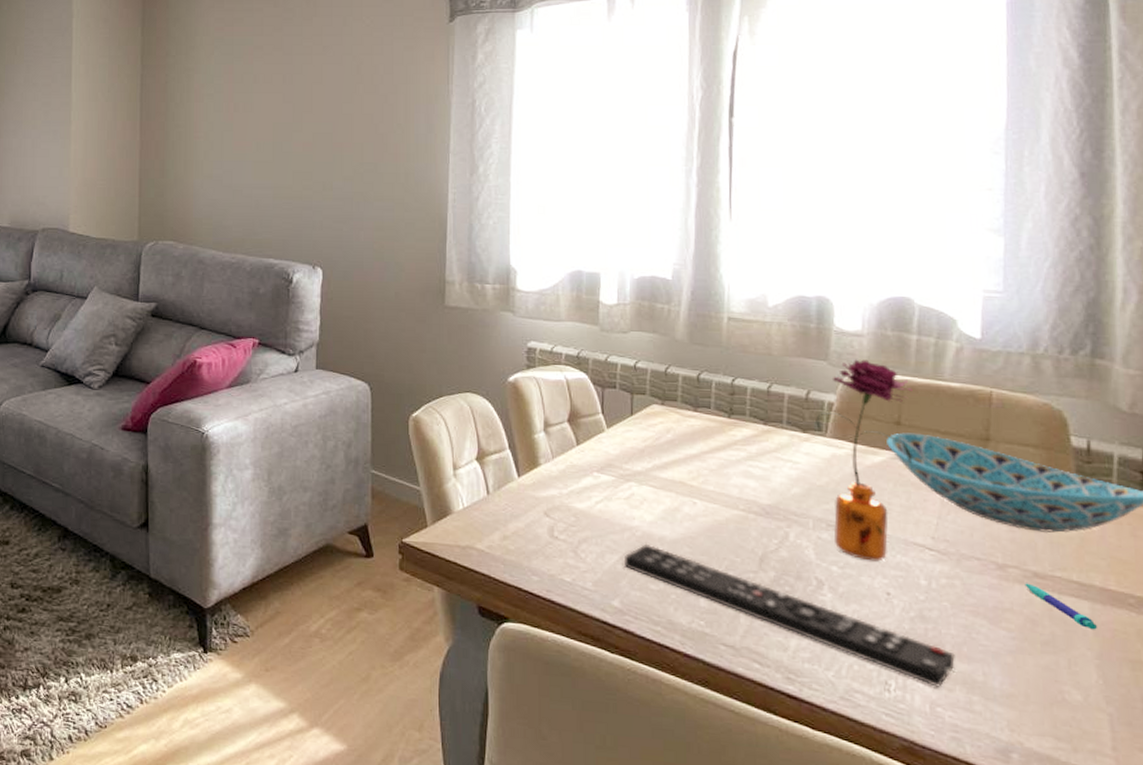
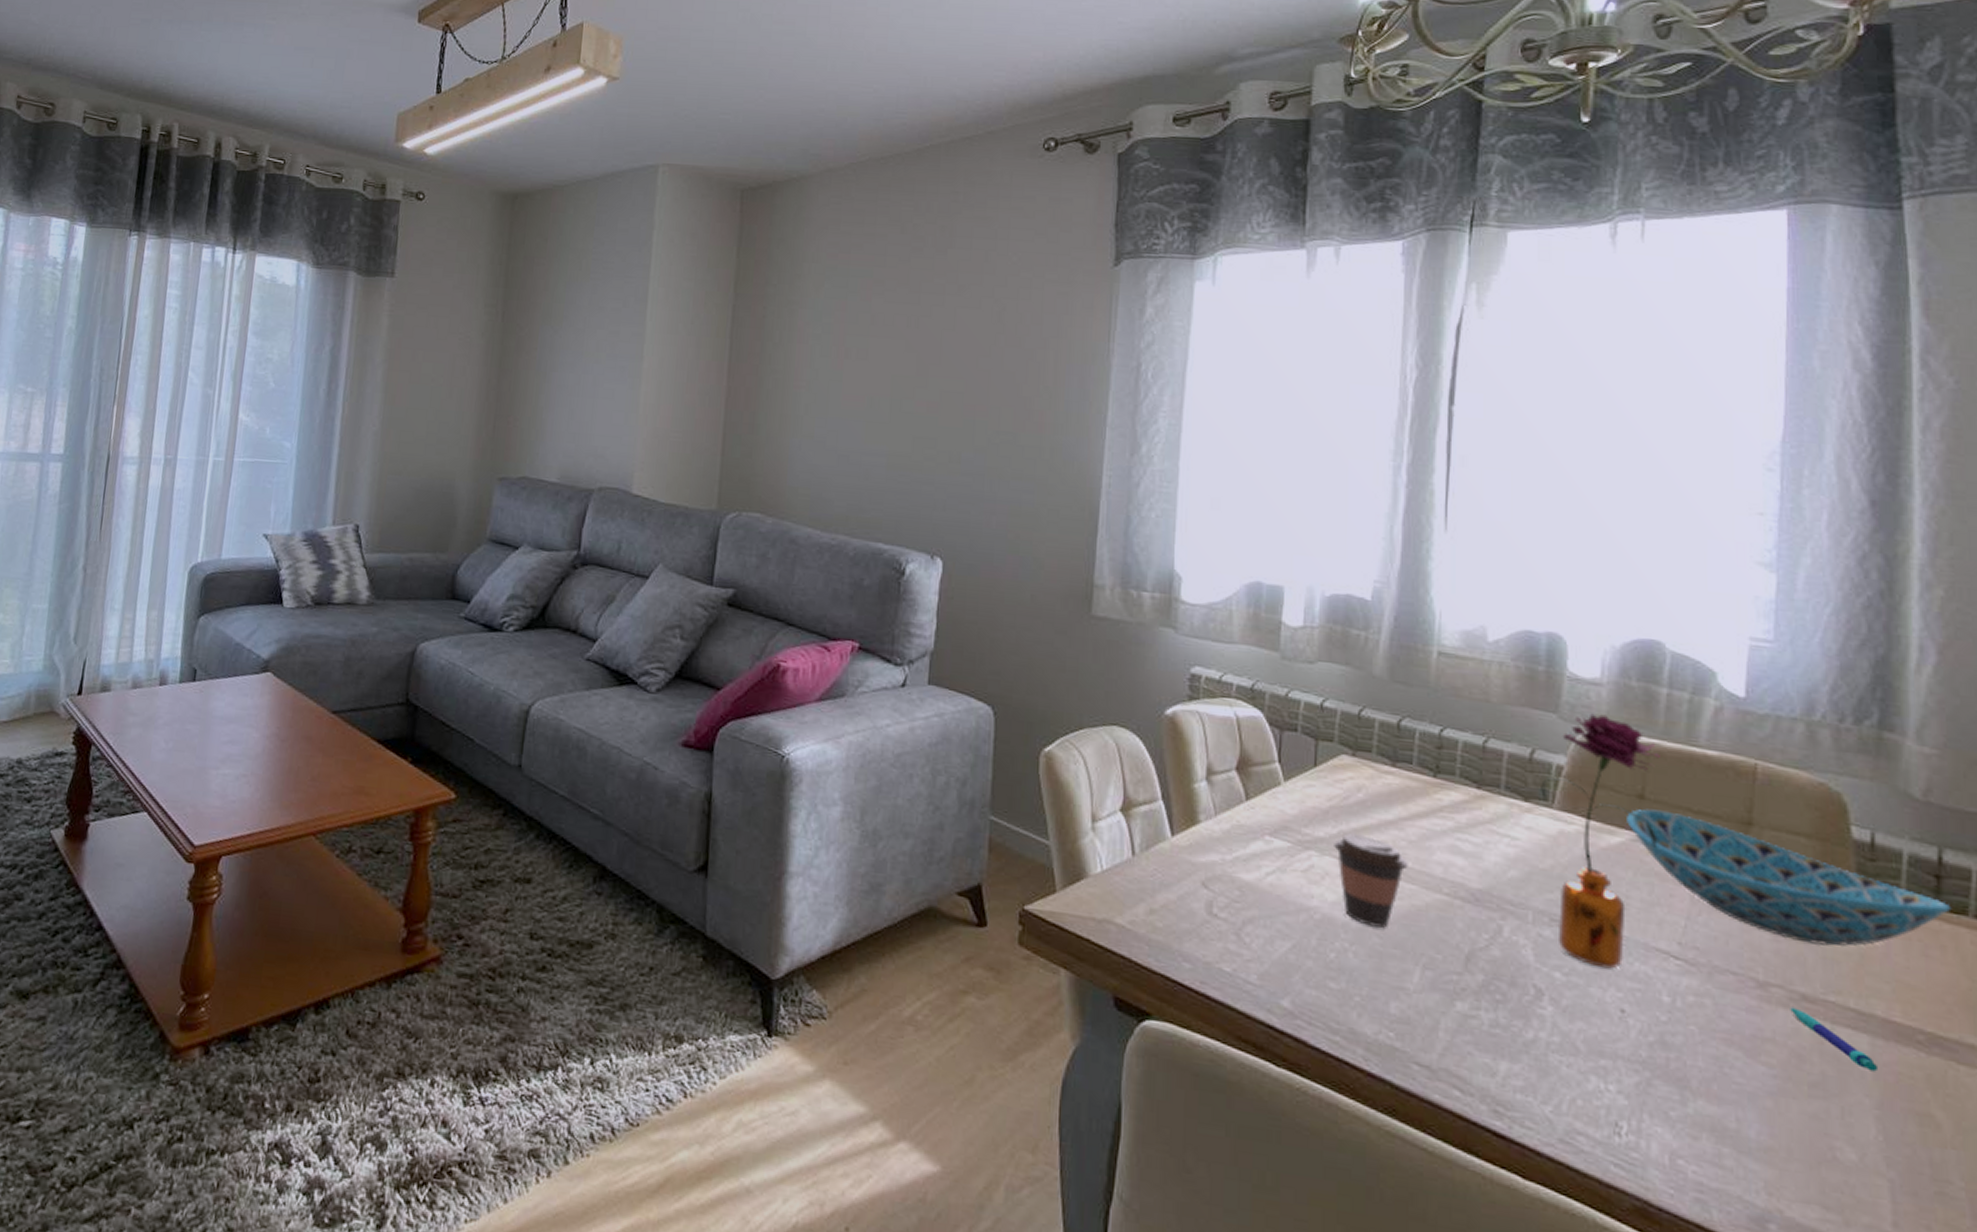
remote control: present [624,545,955,687] -> none [1297,931,1702,1134]
coffee cup: none [649,466,710,540] -> present [1334,832,1408,928]

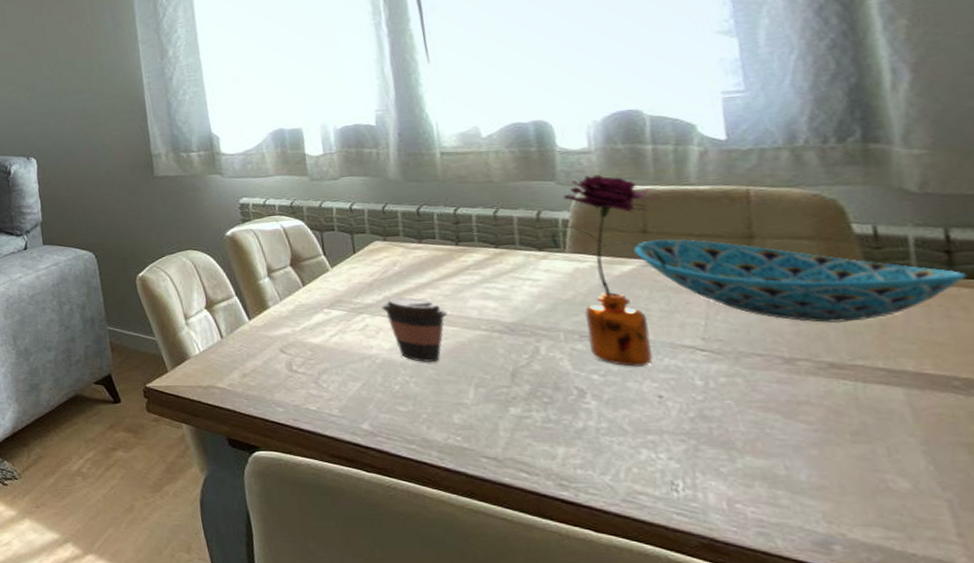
pen: present [1790,1007,1877,1072] -> none [820,374,917,416]

